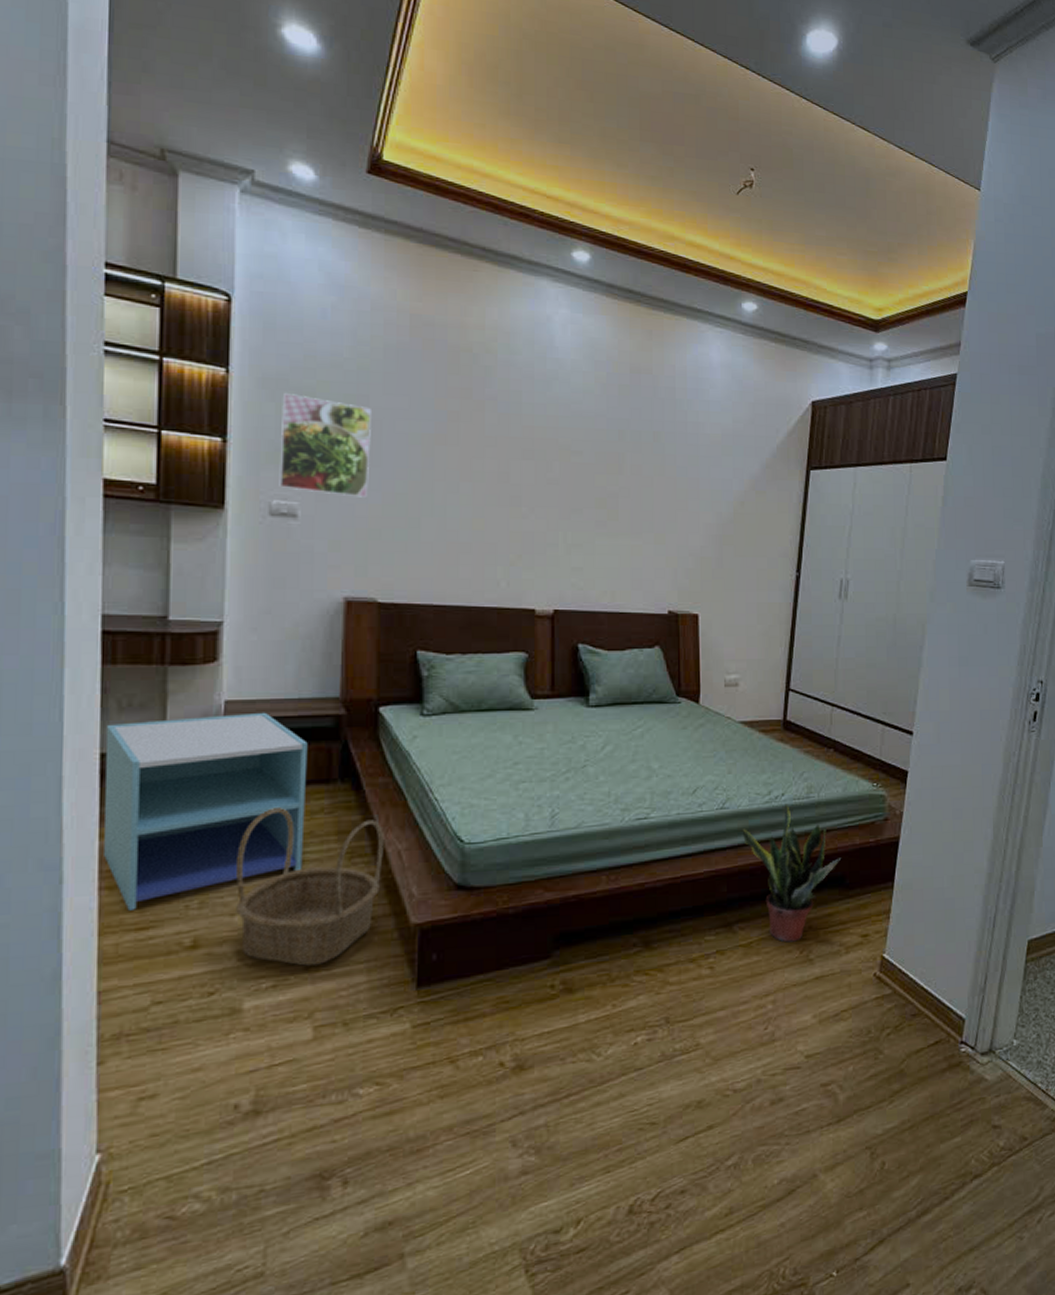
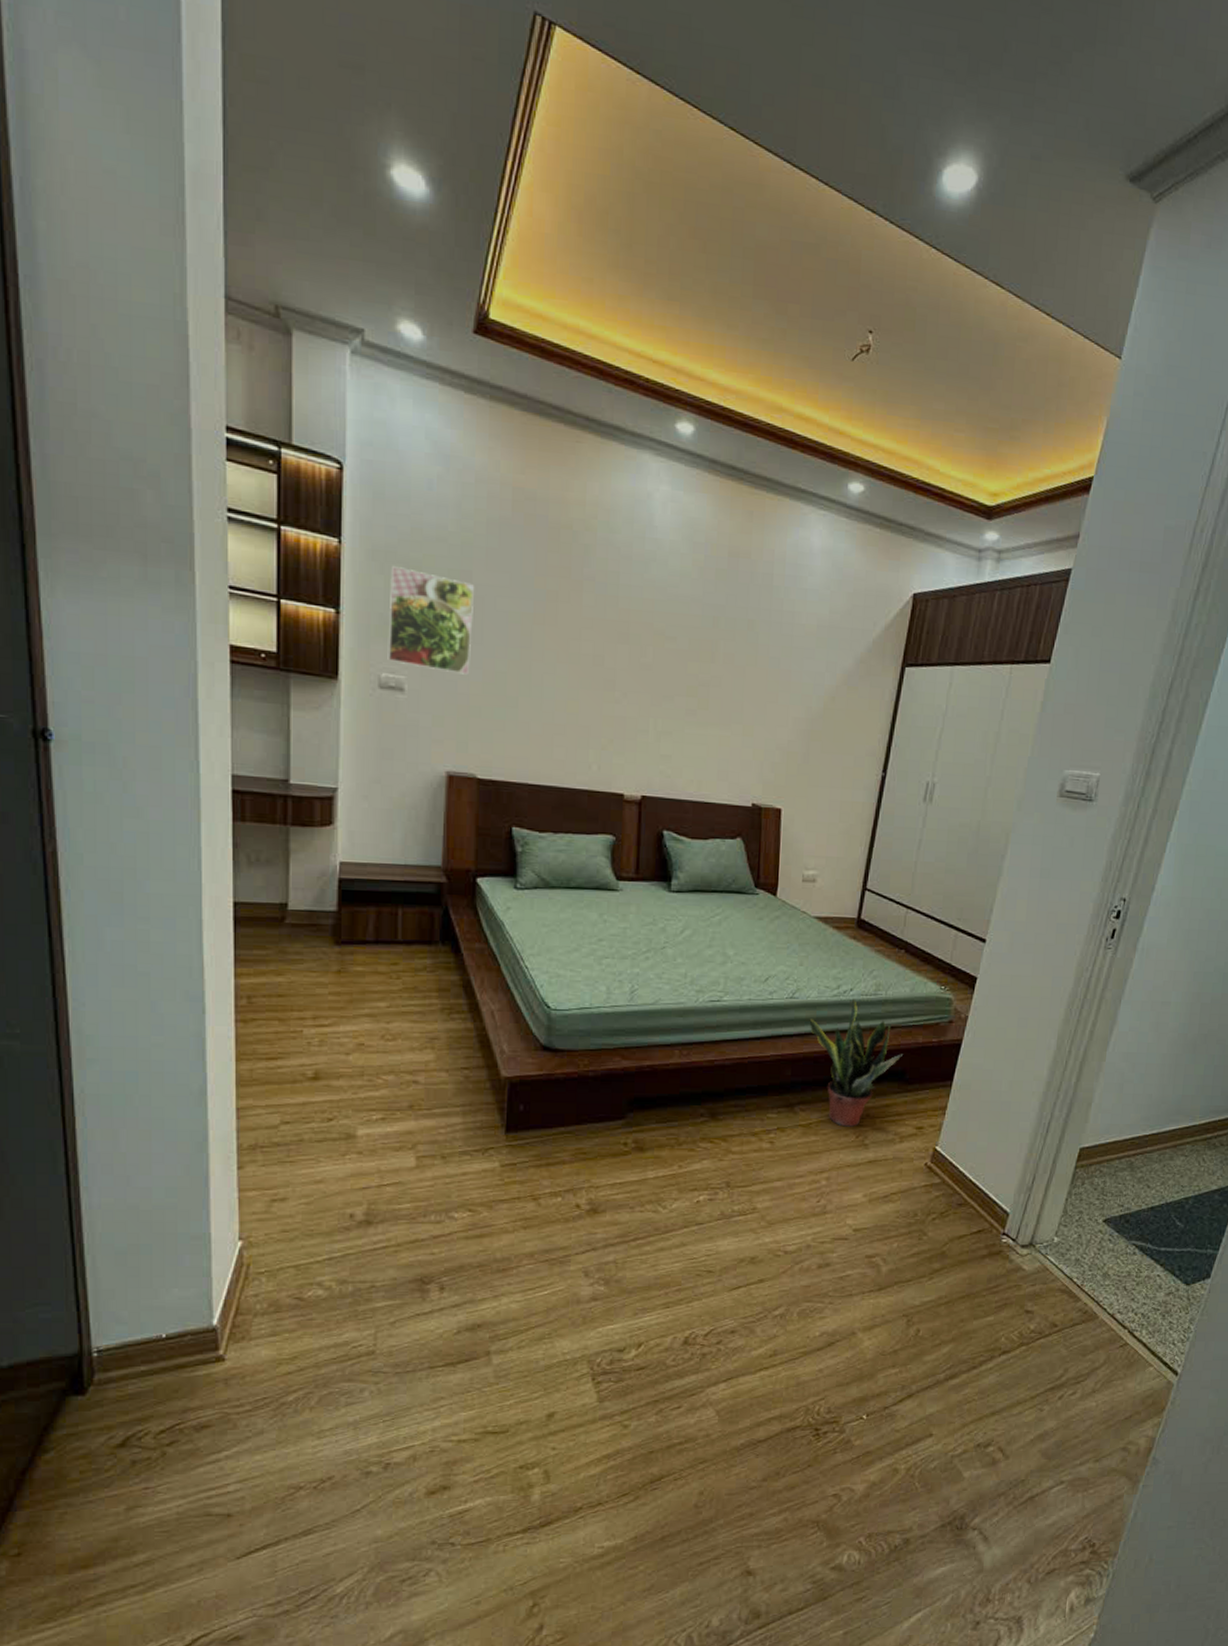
nightstand: present [104,712,308,911] -> none [237,875,413,1042]
basket: present [236,808,383,966] -> none [351,963,479,1104]

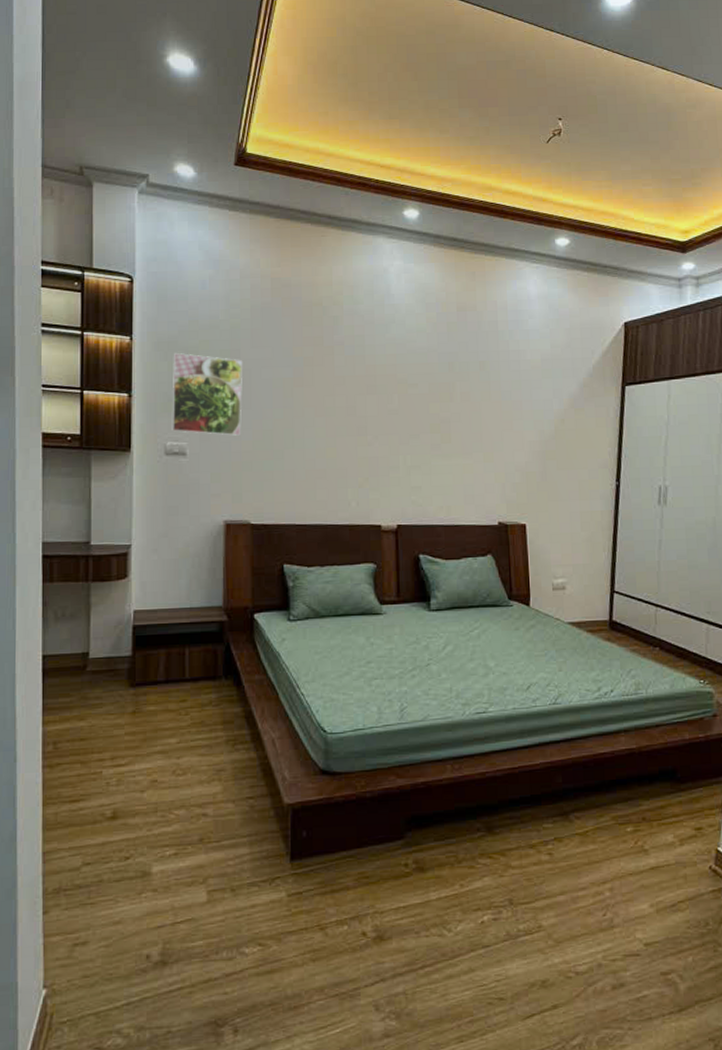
potted plant: present [809,998,903,1127] -> none [574,699,671,833]

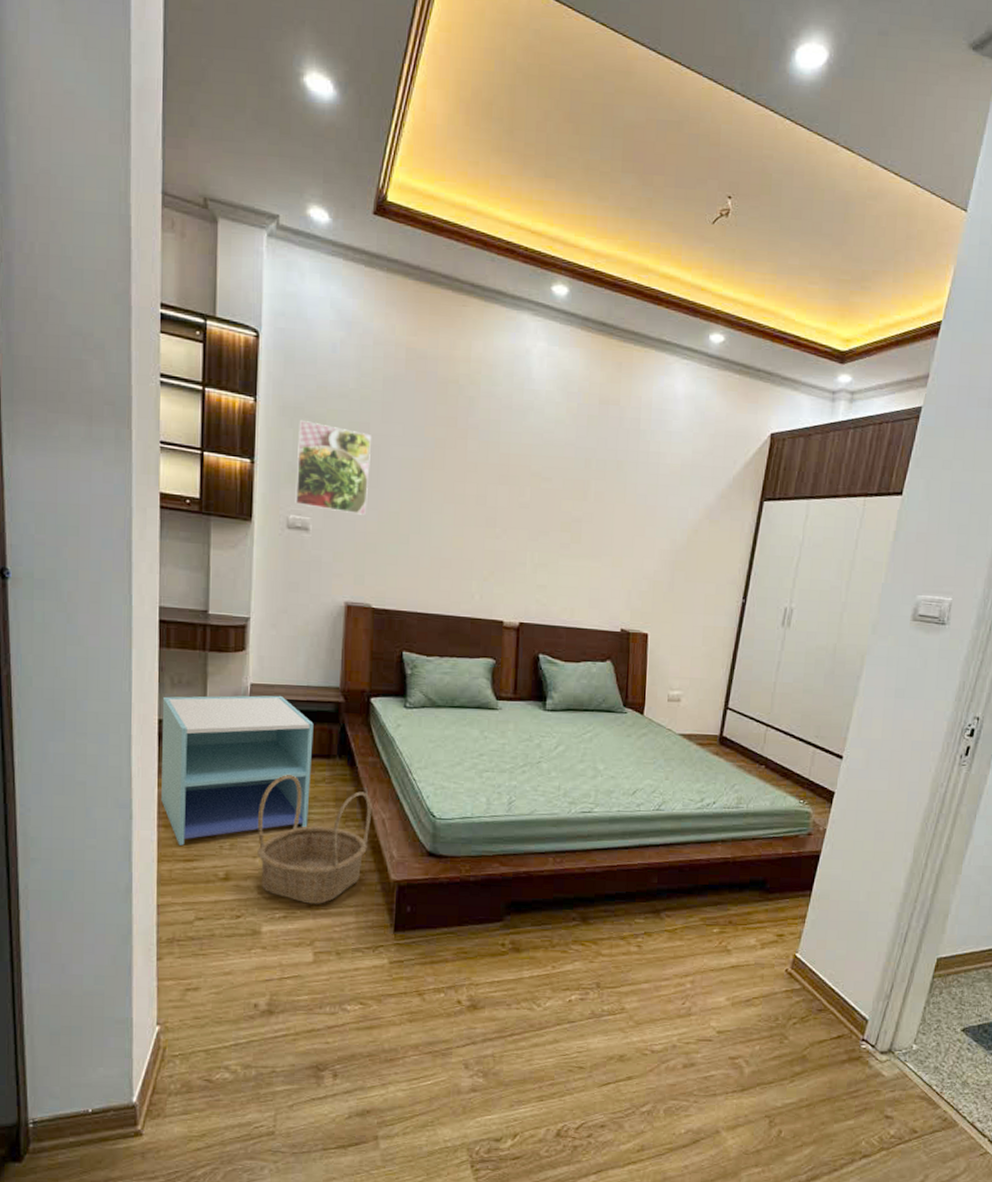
nightstand: none [46,619,198,786] -> present [161,695,314,845]
basket: none [145,701,260,838] -> present [257,775,371,904]

